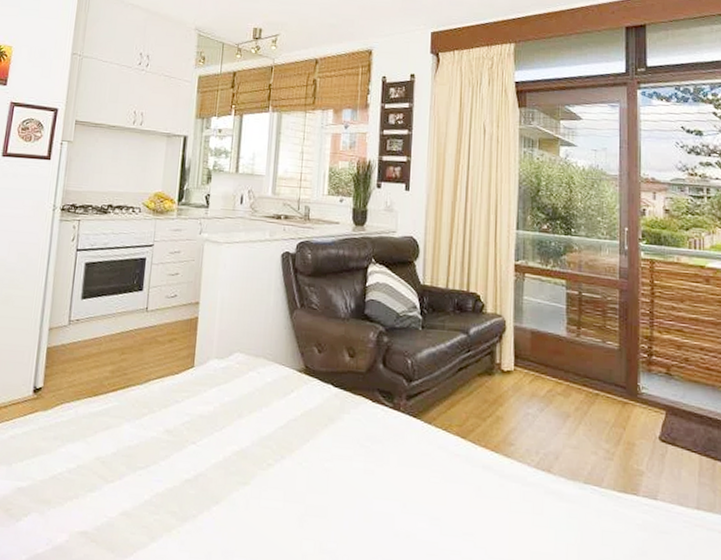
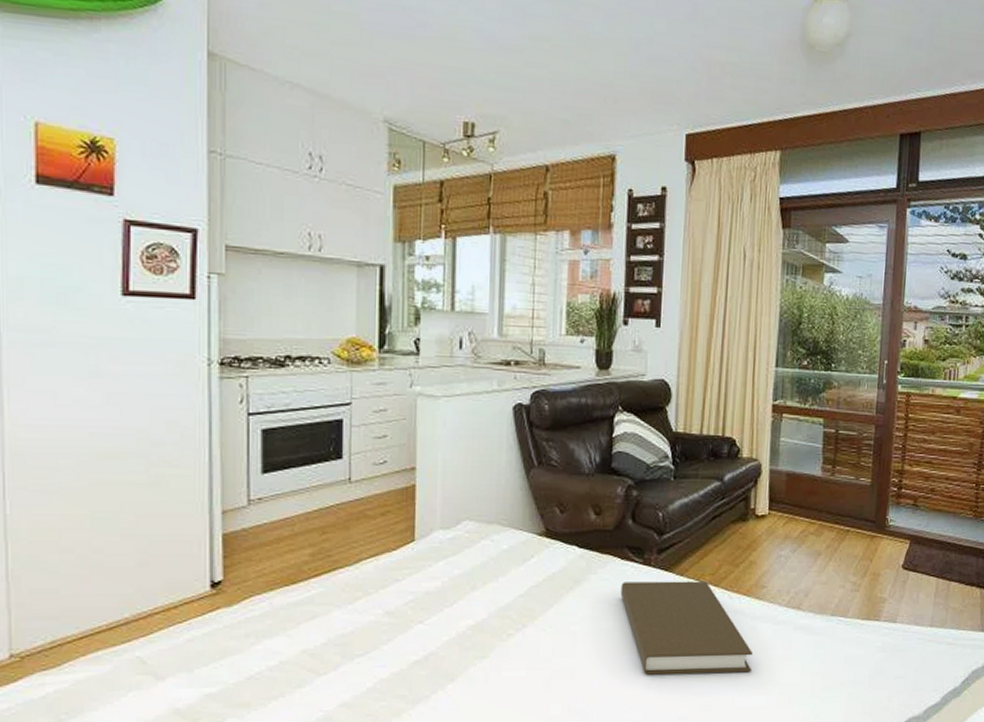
book: none [371,424,502,535] -> present [620,581,752,675]

